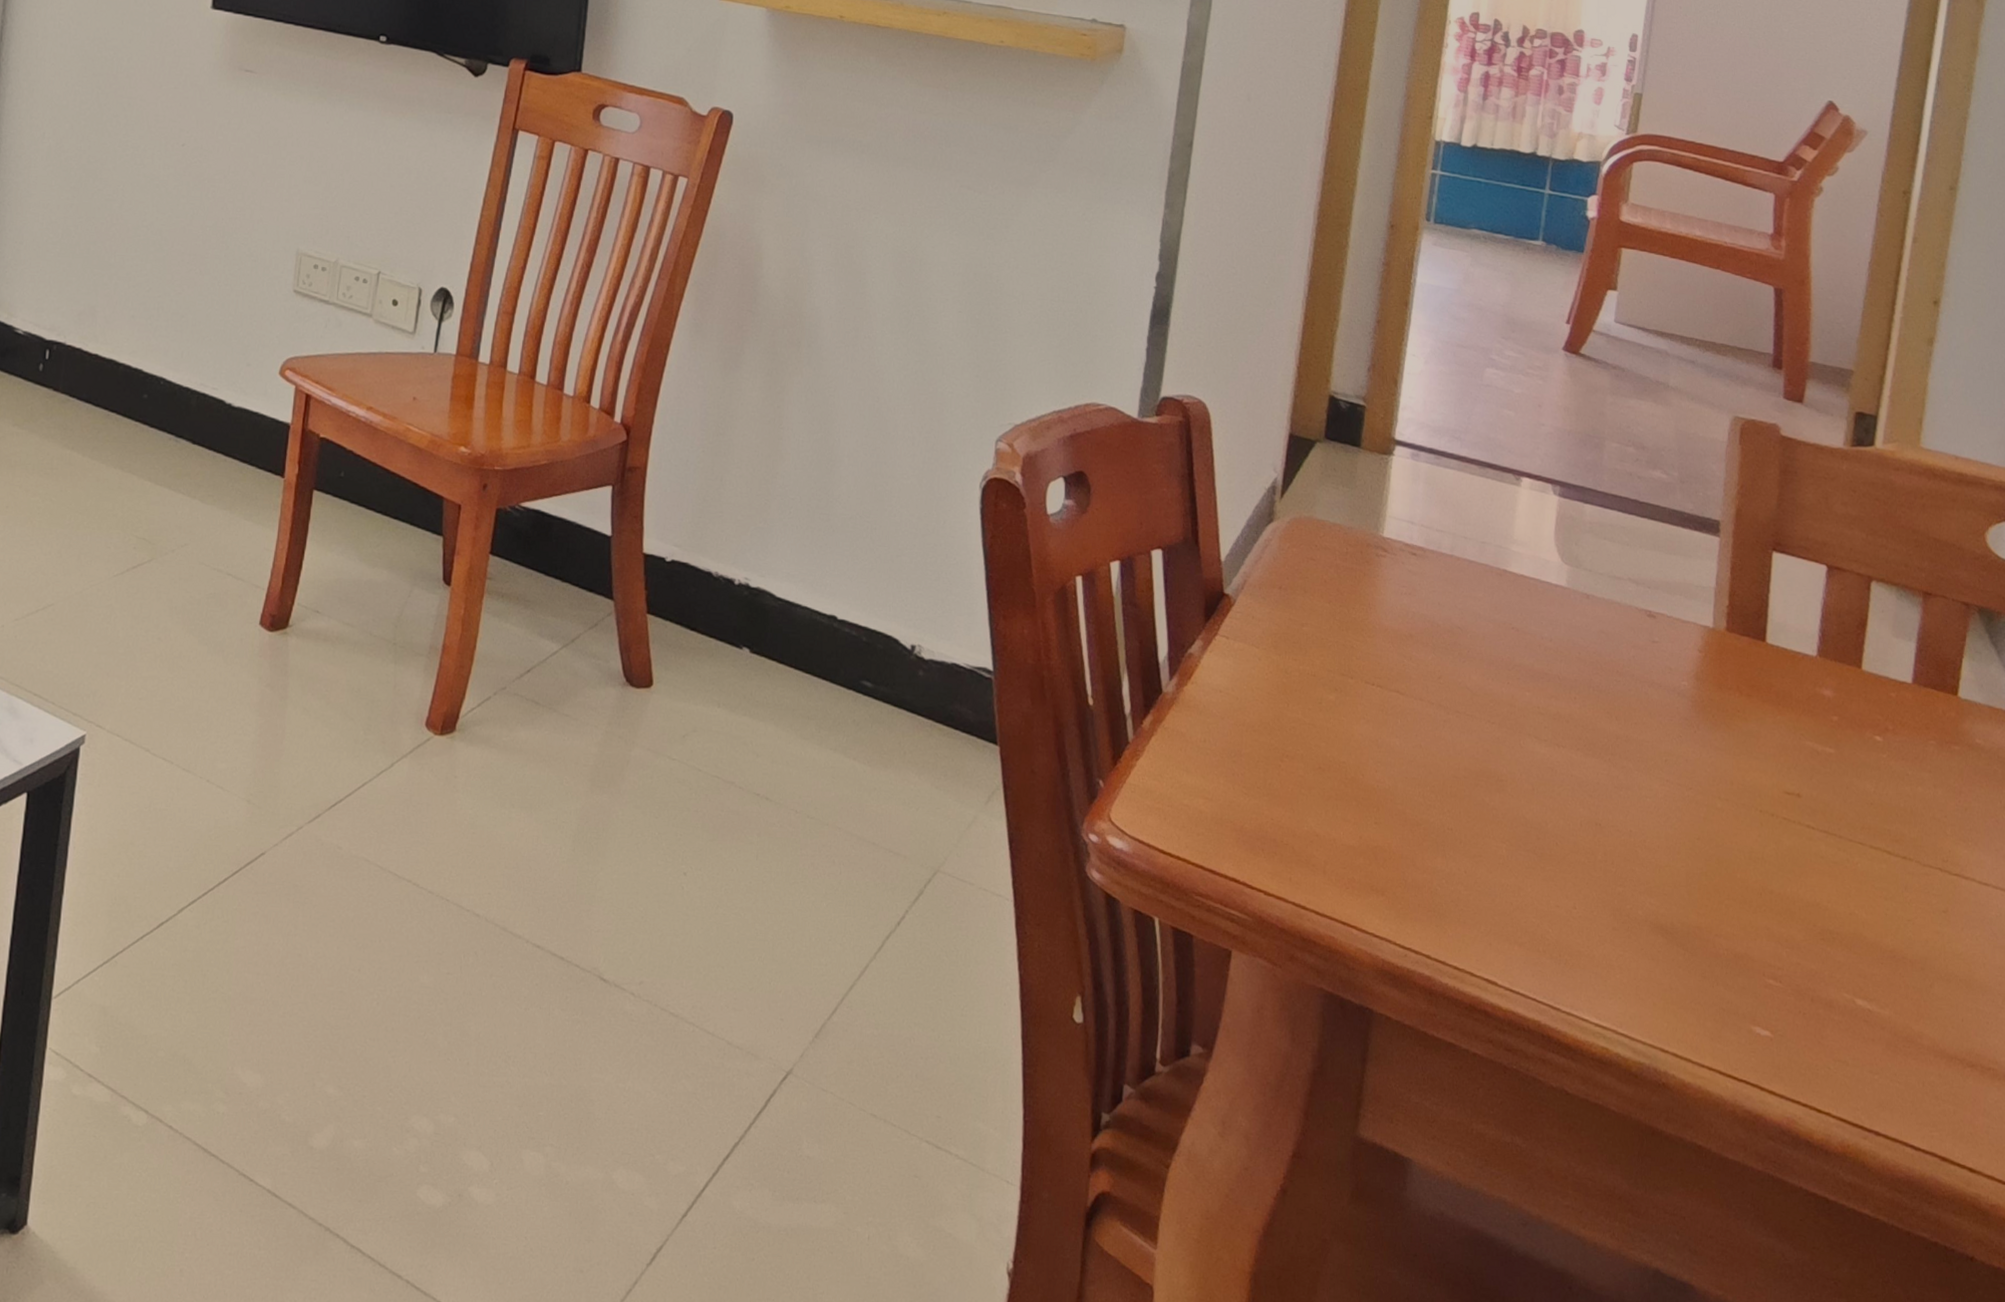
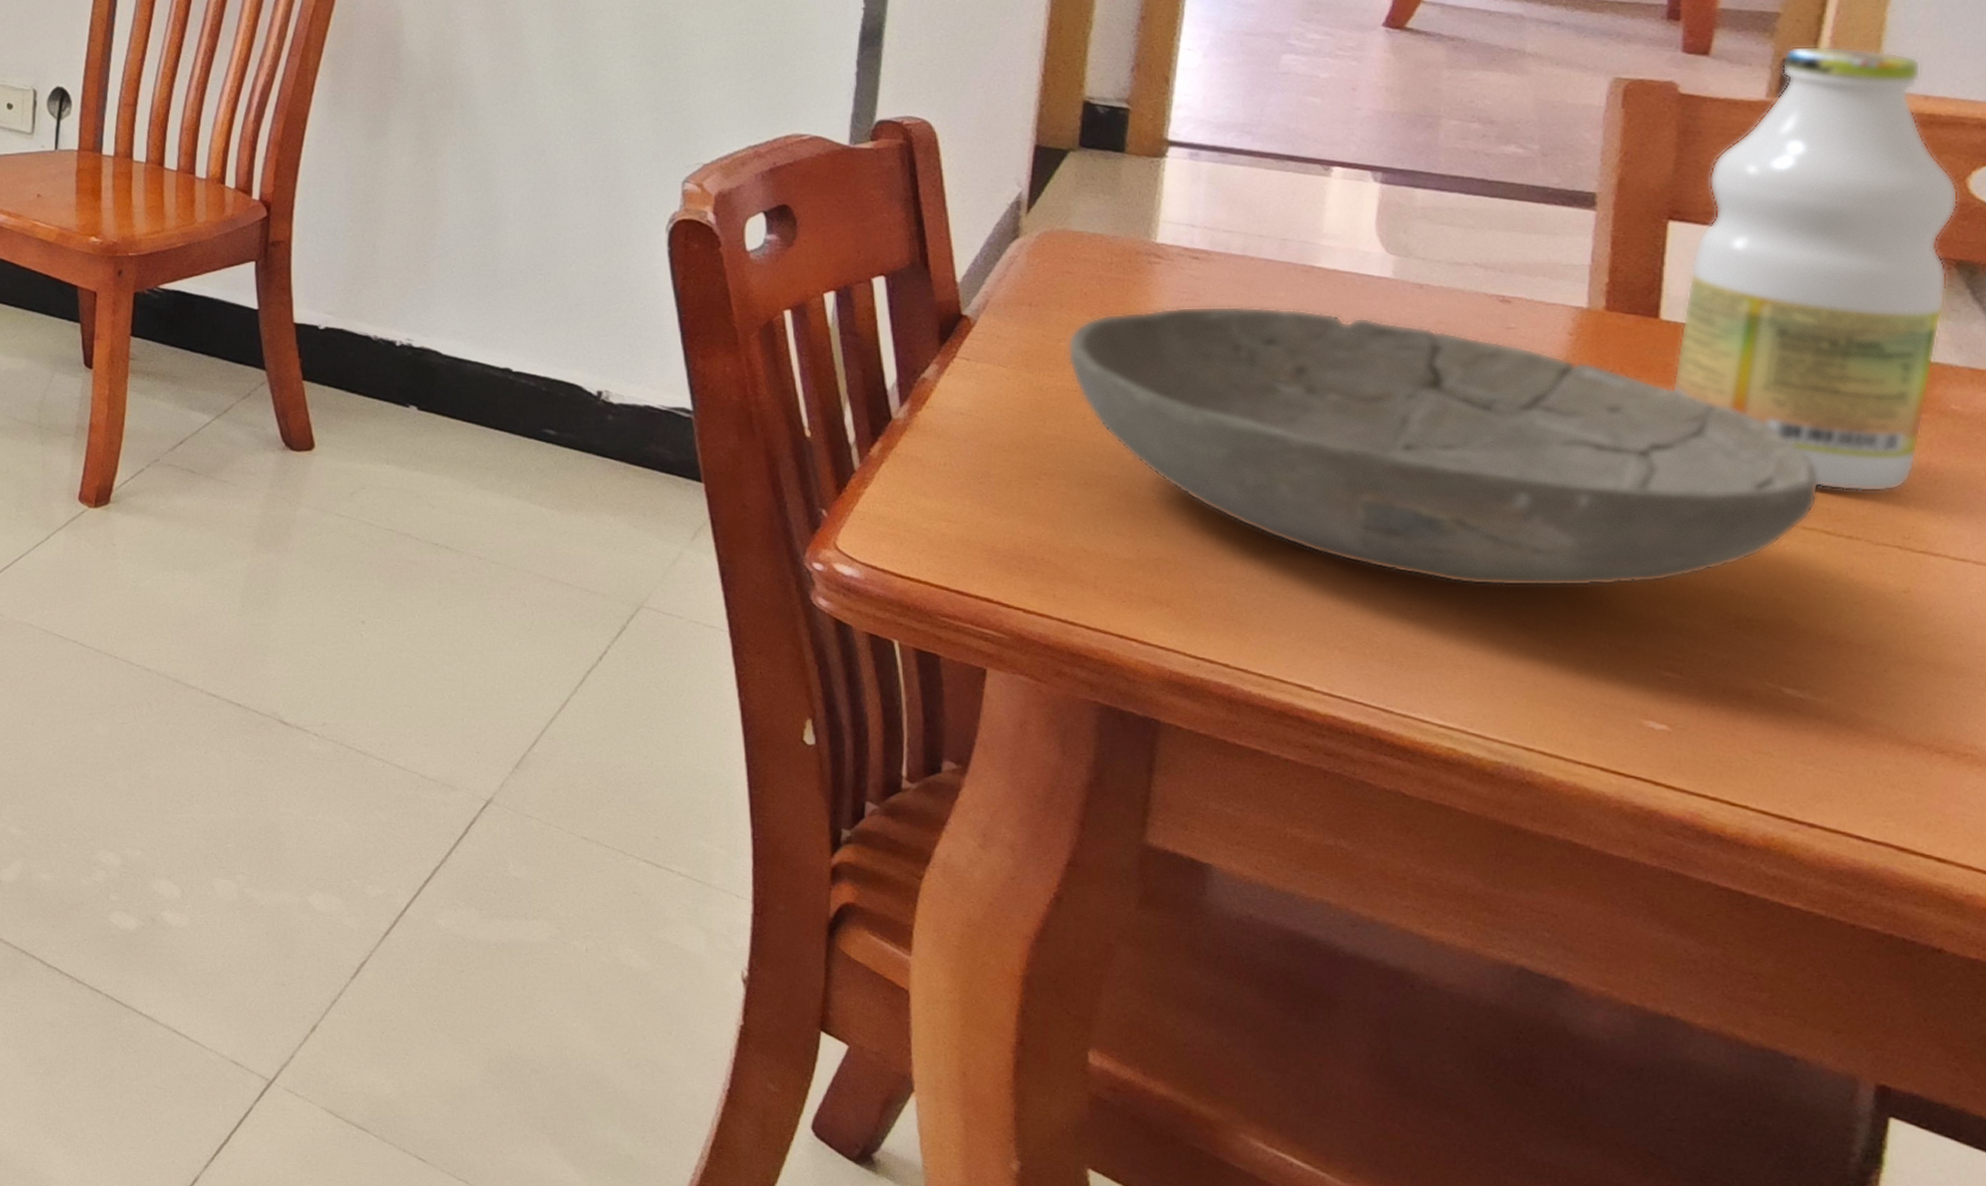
bowl: none [1309,600,1882,893] -> present [1068,306,1819,586]
bottle: none [1773,402,1980,817] -> present [1670,45,1959,492]

